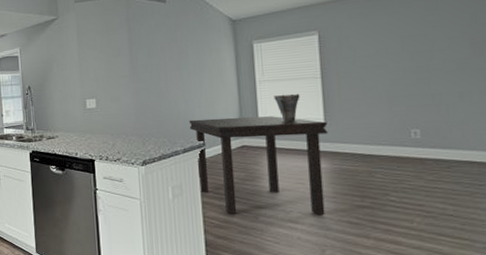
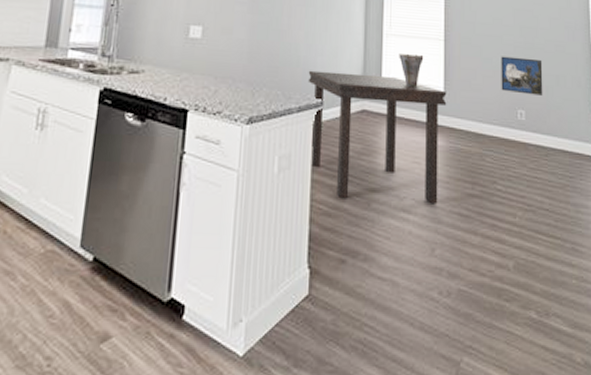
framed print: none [388,80,443,115] -> present [501,56,543,96]

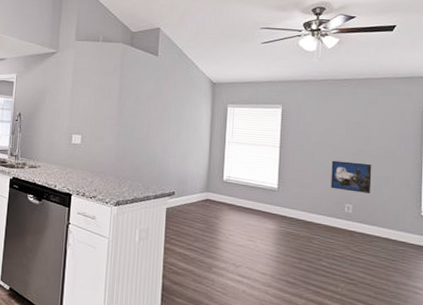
dining table: present [308,70,447,204] -> none [162,168,280,273]
vessel: present [399,53,424,87] -> none [239,157,261,183]

